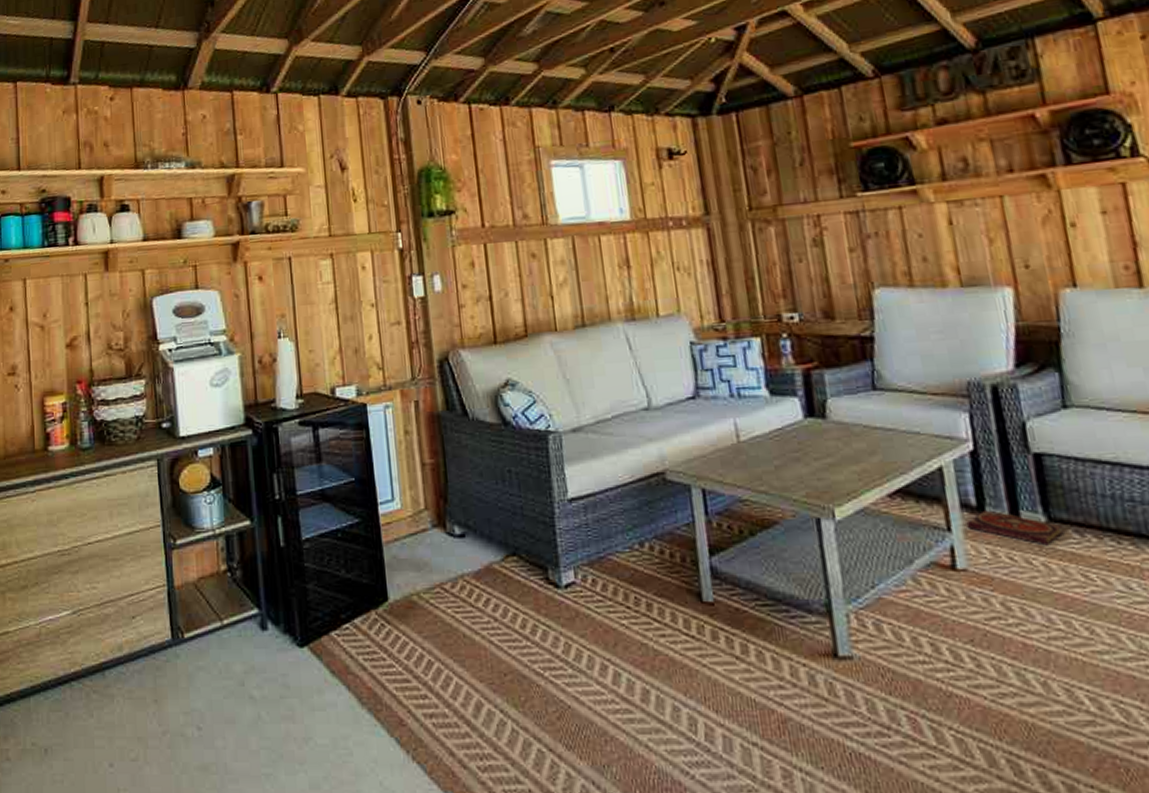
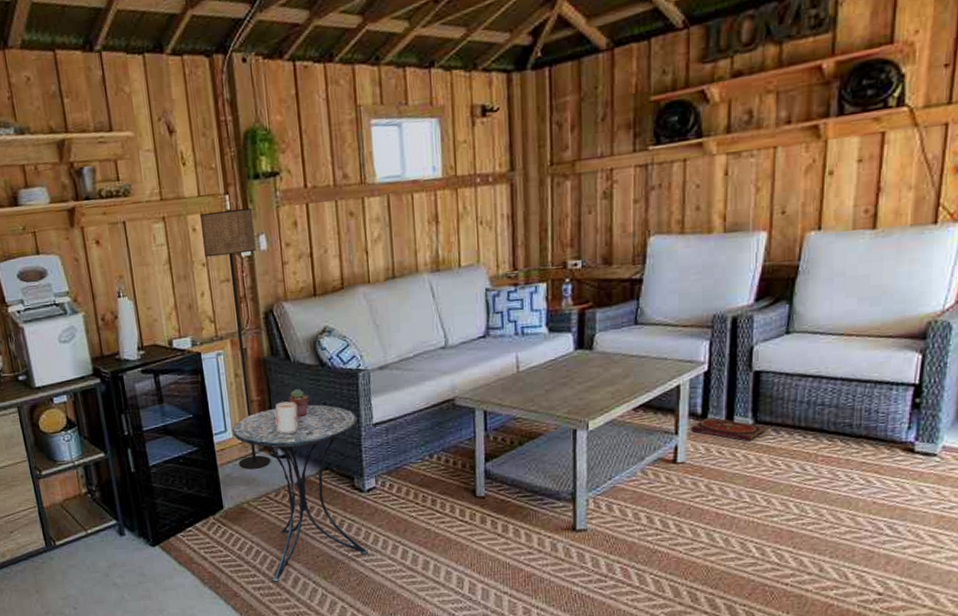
floor lamp: none [369,247,446,550] -> present [199,208,271,469]
side table: none [401,471,570,708] -> present [232,404,368,582]
mug: none [451,467,478,507] -> present [275,401,298,434]
potted succulent: none [467,451,491,486] -> present [288,388,309,417]

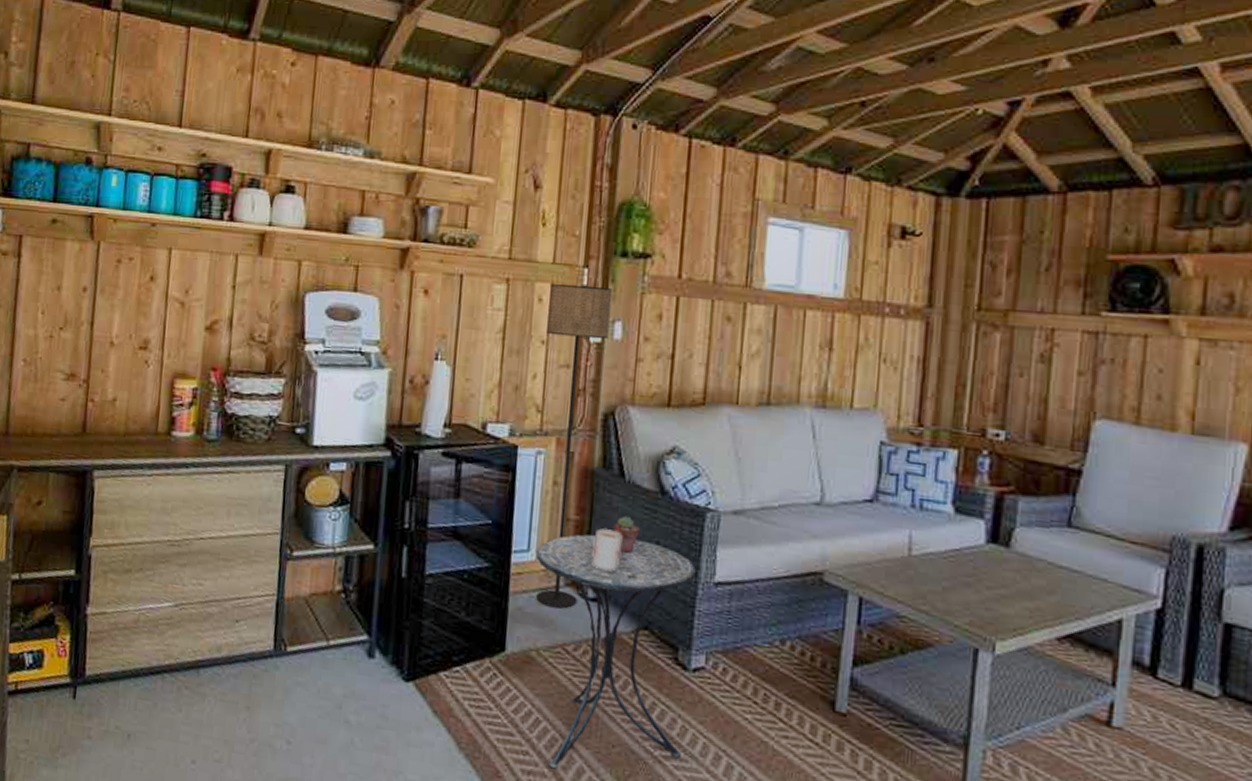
book: present [691,417,765,442] -> none [1133,671,1236,720]

